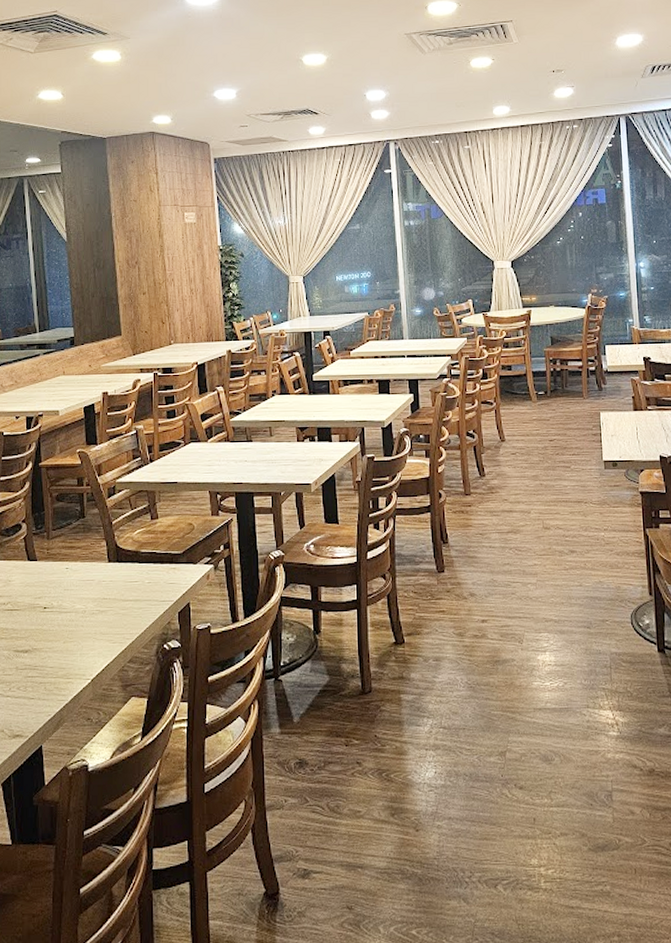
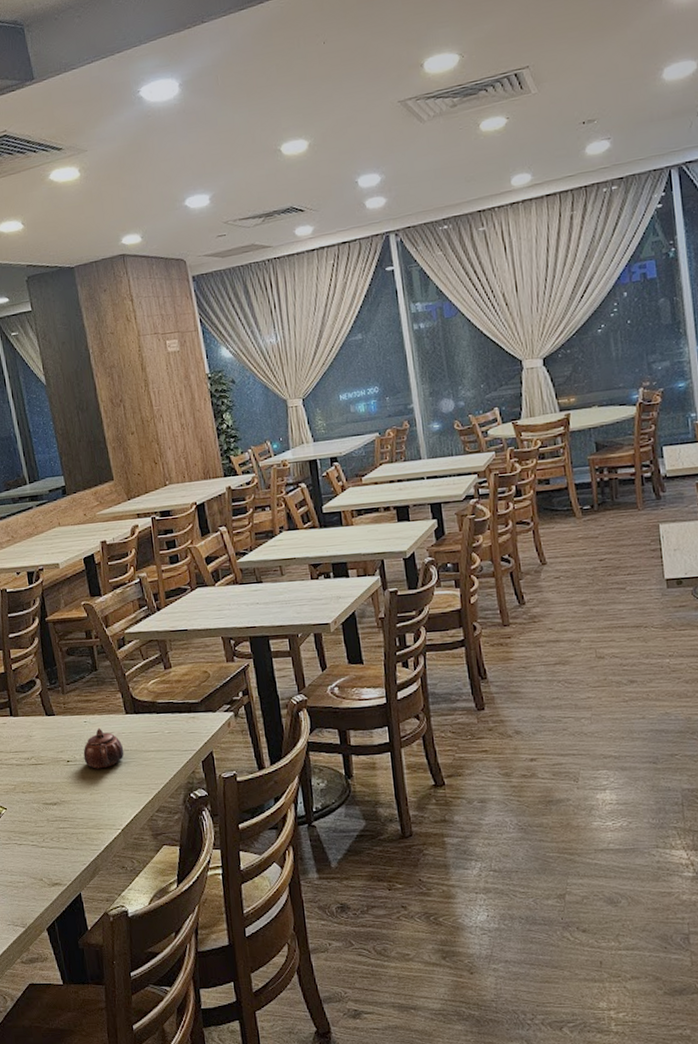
teapot: none [61,575,103,617] -> present [83,728,124,769]

